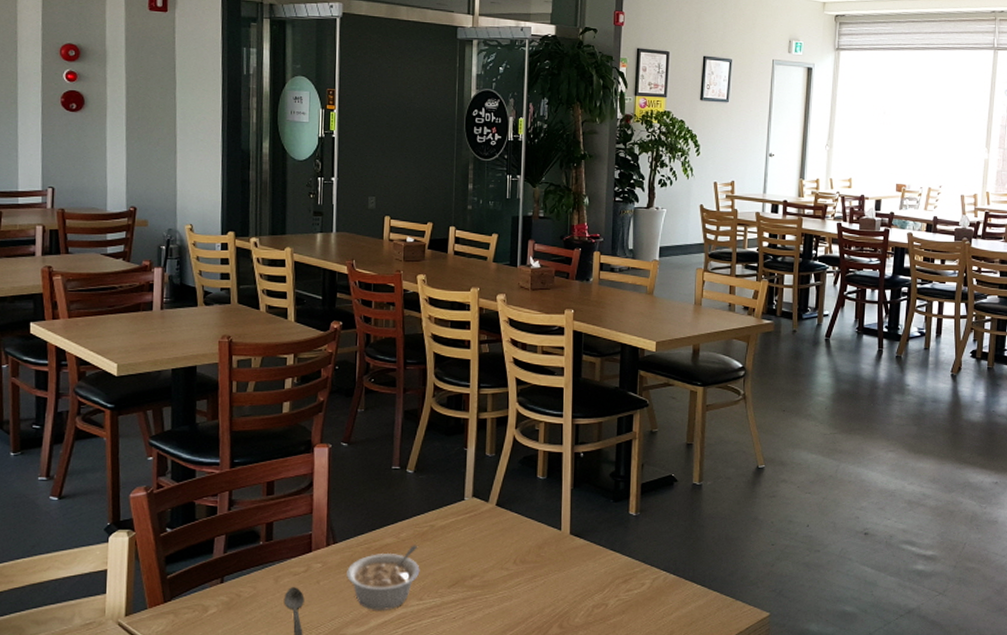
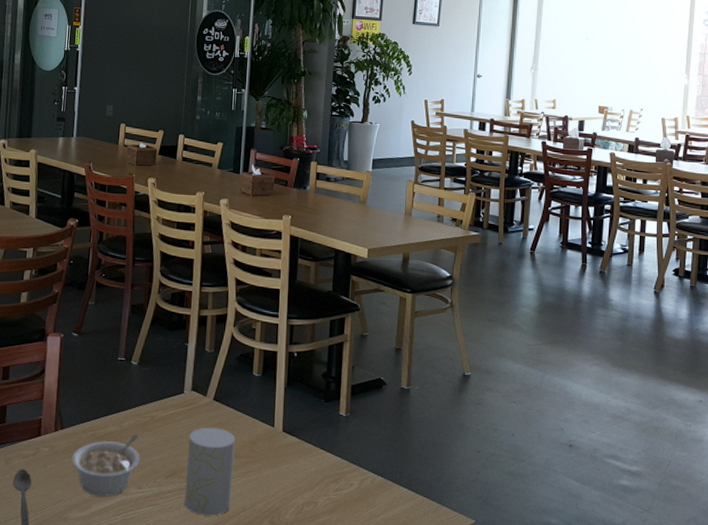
cup: none [468,534,521,624] -> present [184,427,236,516]

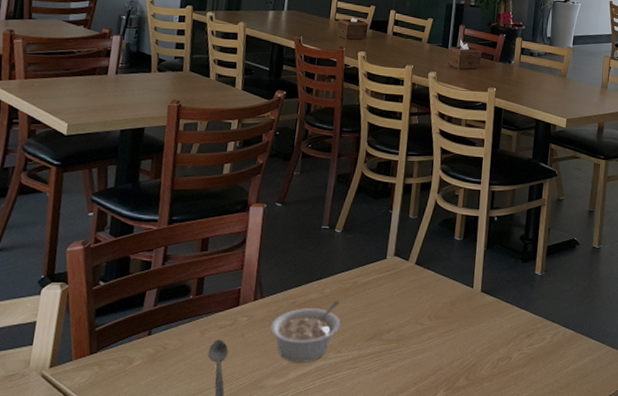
cup: present [184,427,236,516] -> none [383,290,436,376]

